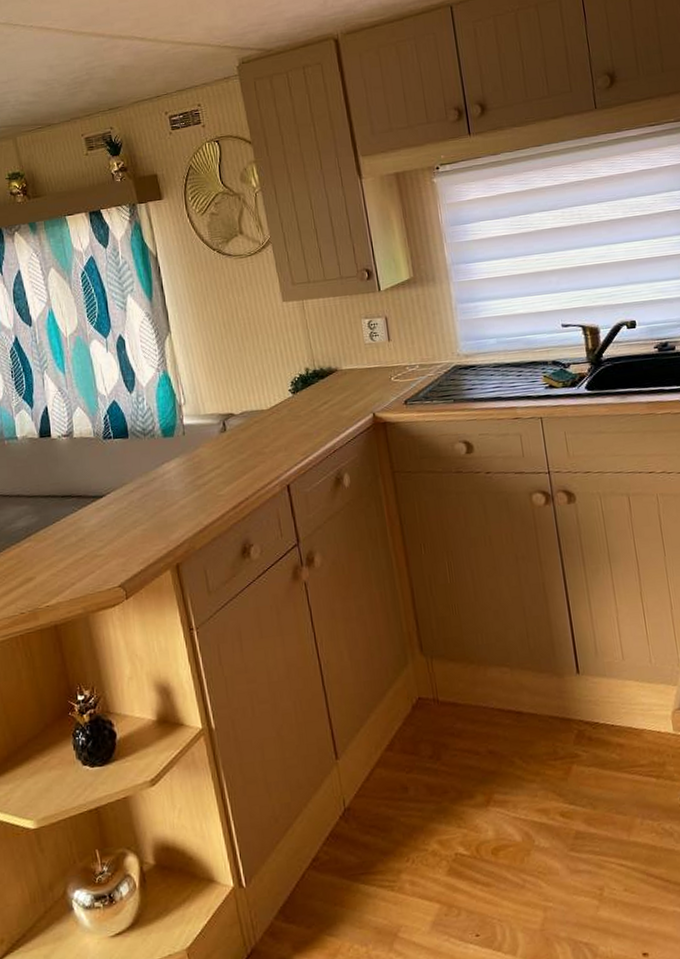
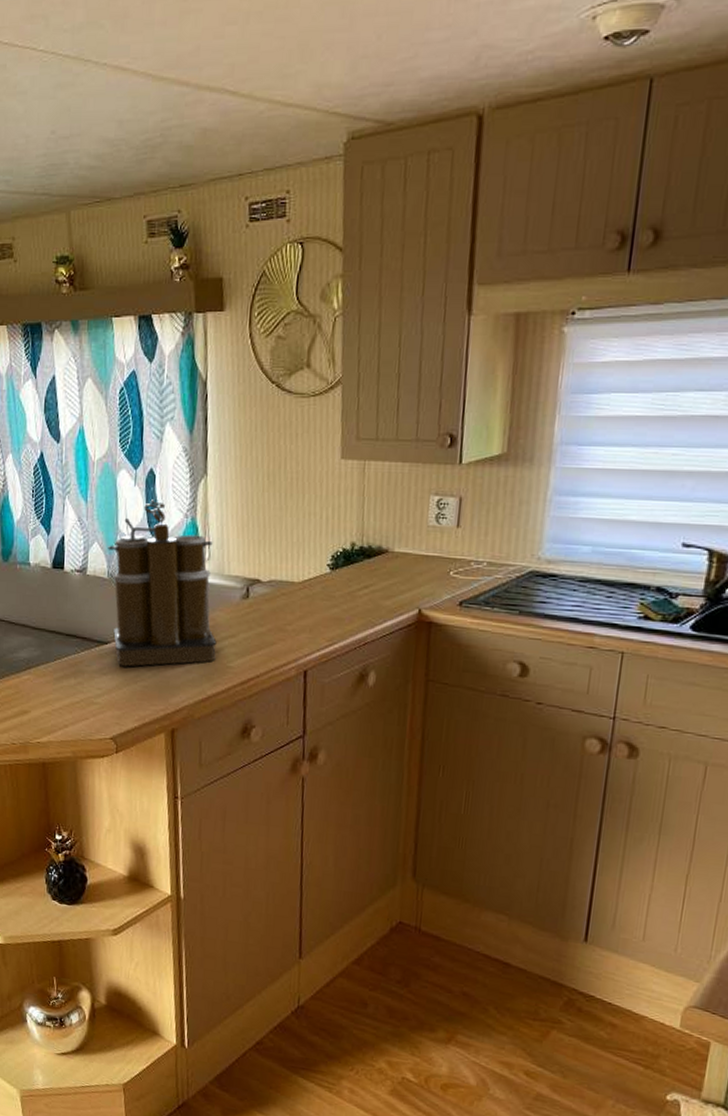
coffee maker: none [90,361,206,516] -> present [108,499,217,667]

